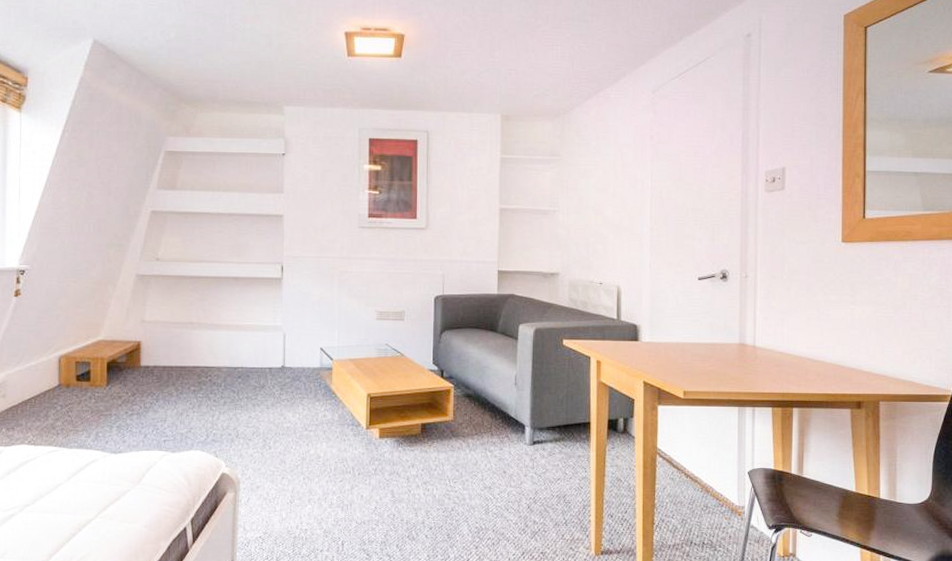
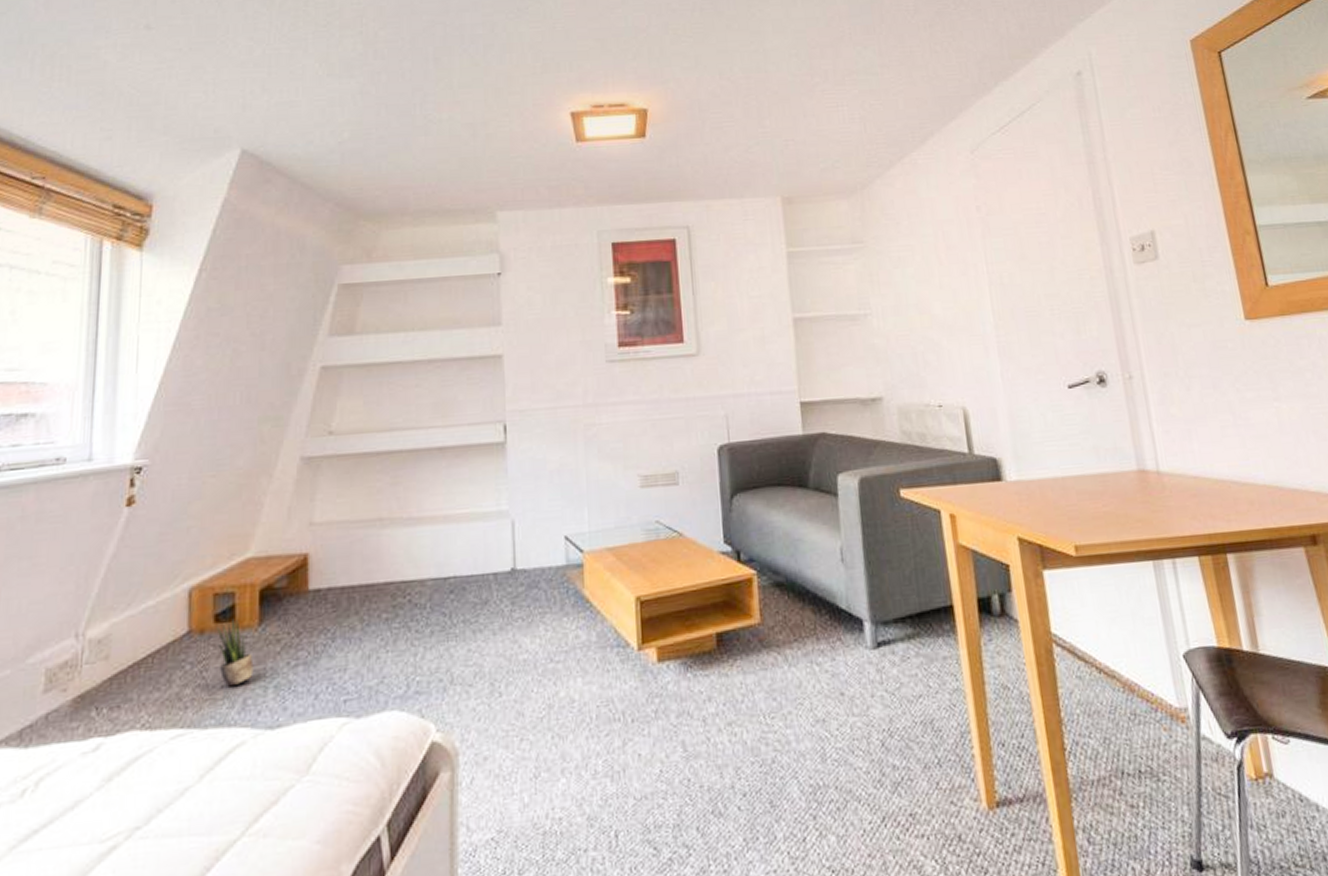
potted plant: none [78,379,103,424] -> present [216,618,254,687]

